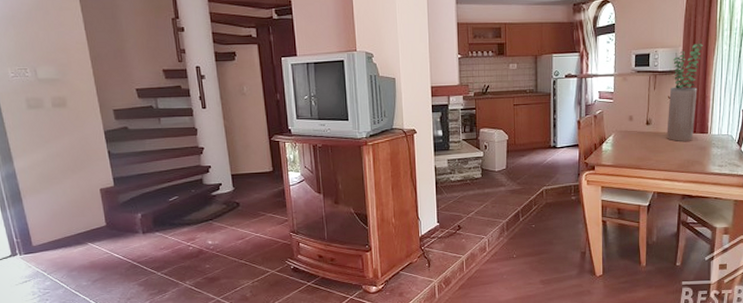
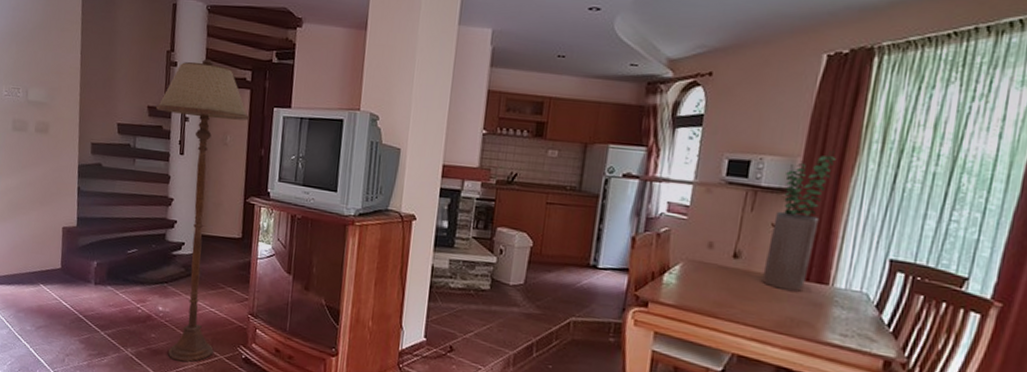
floor lamp: none [171,21,265,283] -> present [156,58,250,363]

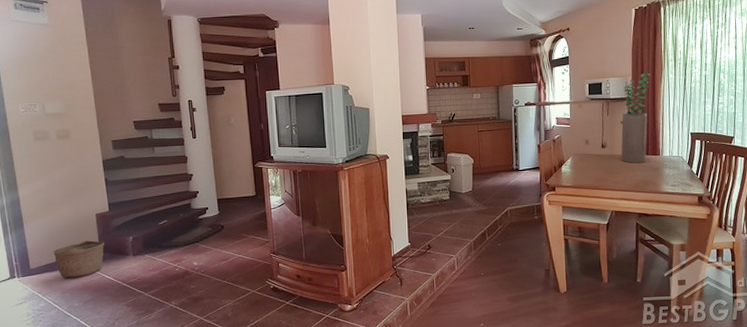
basket: none [13,256,68,297] -> present [53,240,105,279]
floor lamp: present [156,58,250,363] -> none [166,60,247,303]

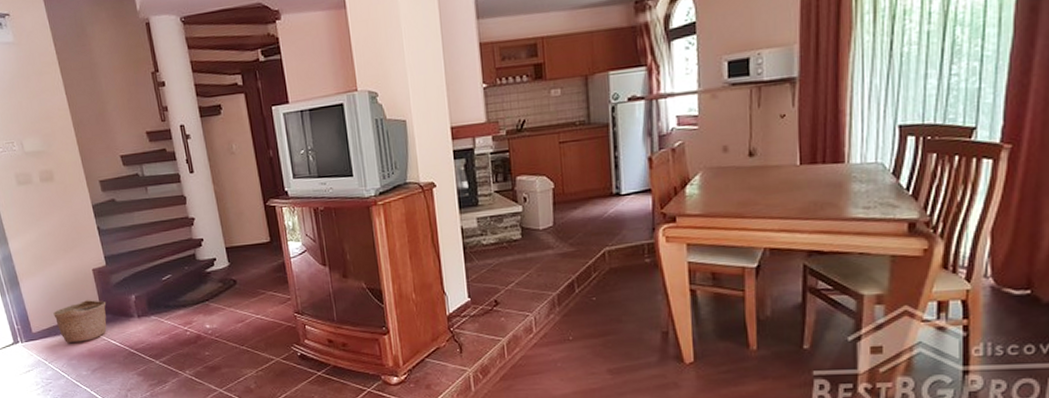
vase: present [621,68,650,164] -> none [780,28,831,178]

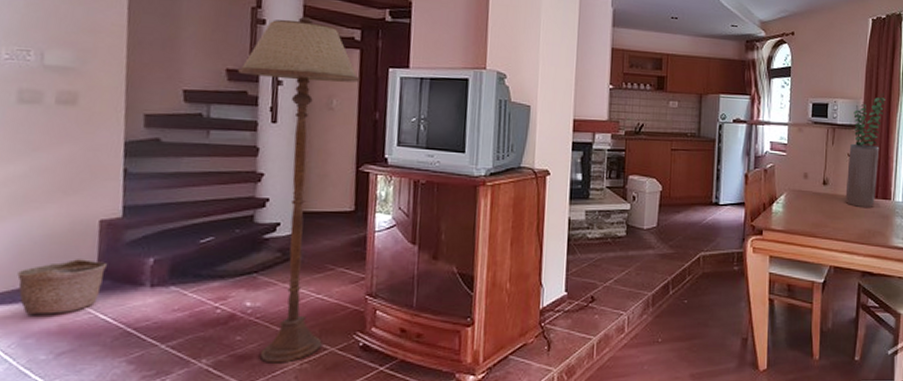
floor lamp: none [155,71,269,372] -> present [238,16,360,363]
vase: none [780,28,831,178] -> present [845,91,885,209]

